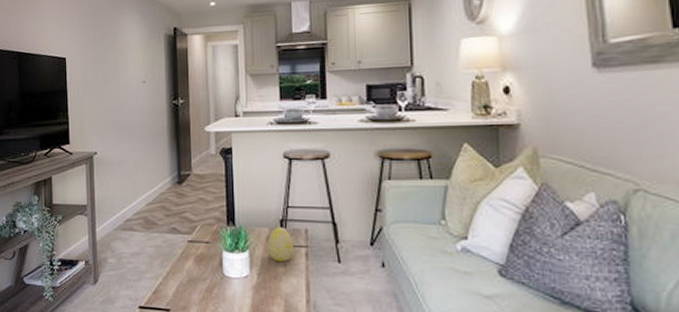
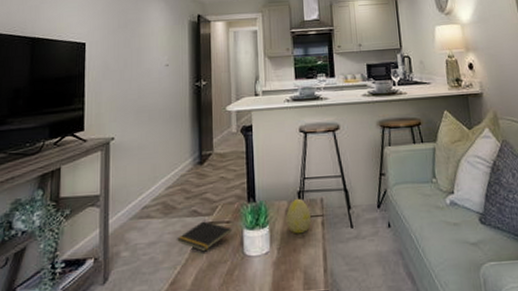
notepad: none [157,239,211,268] -> present [176,221,232,252]

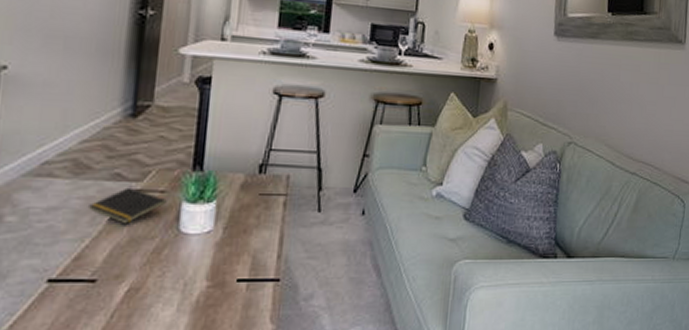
decorative egg: present [286,198,311,234] -> none [239,172,272,213]

